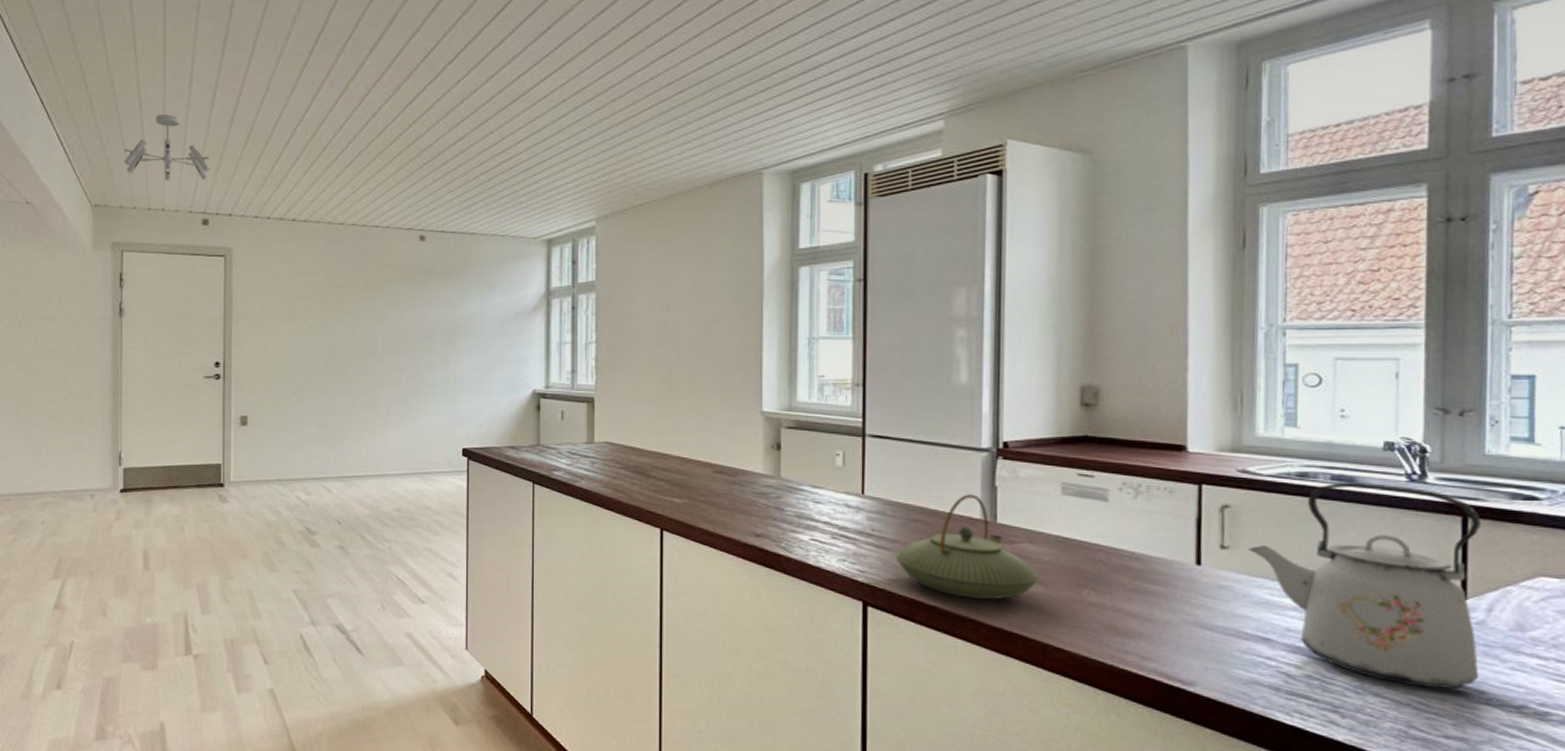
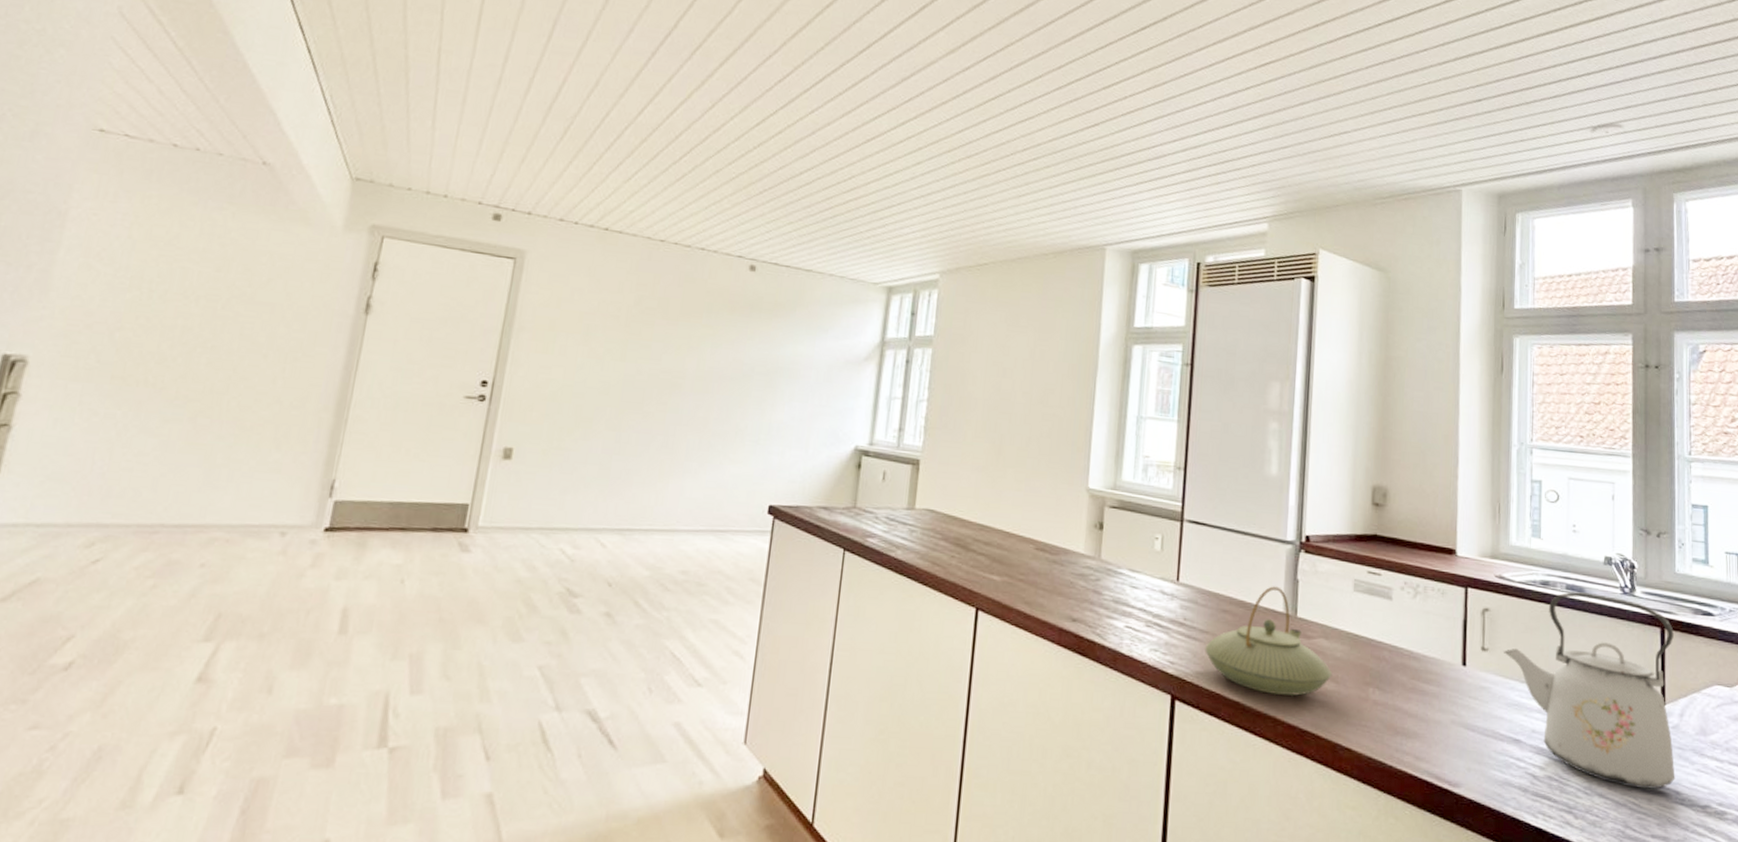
ceiling light fixture: present [123,114,210,181] -> none [404,89,515,170]

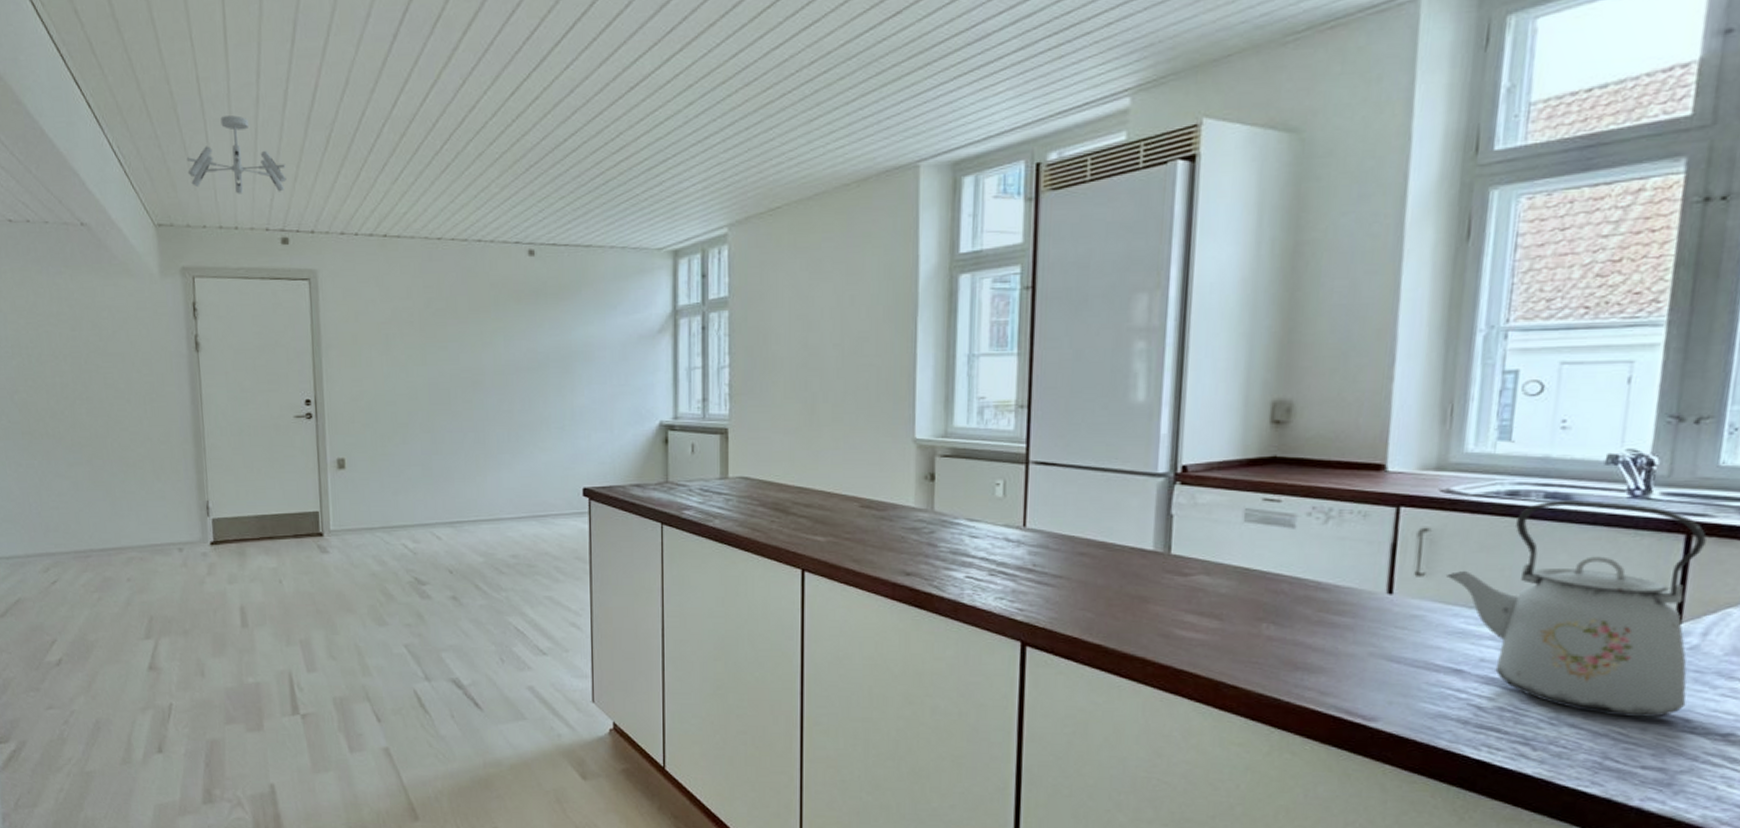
ceiling light fixture: none [404,89,515,170] -> present [186,115,287,194]
teapot: present [1205,586,1333,697] -> none [1059,524,1215,637]

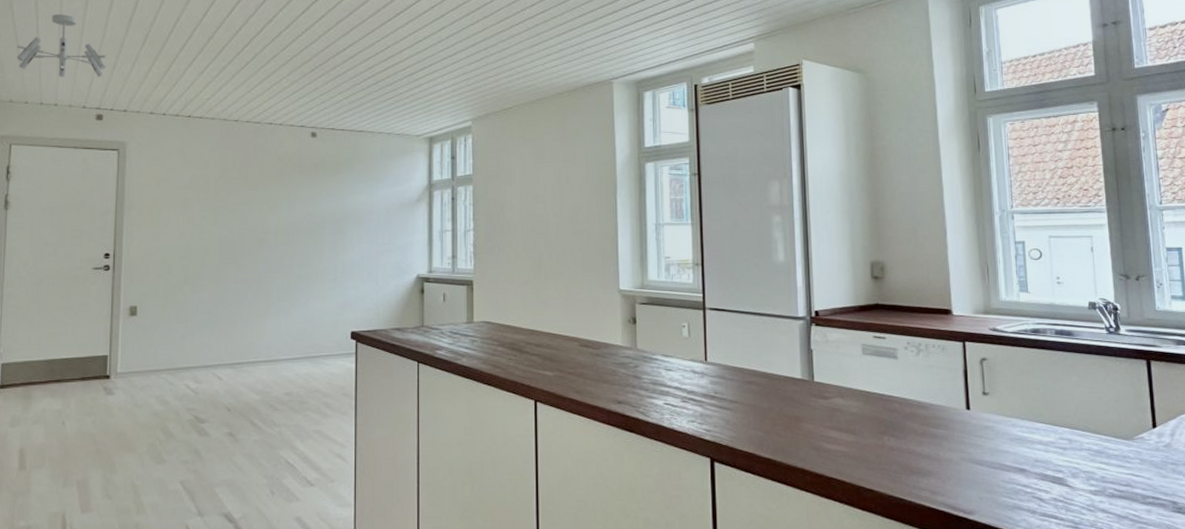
kettle: present [1445,500,1707,717] -> none [1002,336,1171,502]

